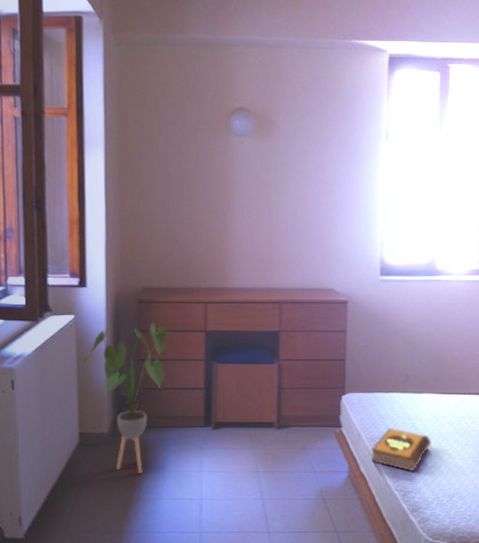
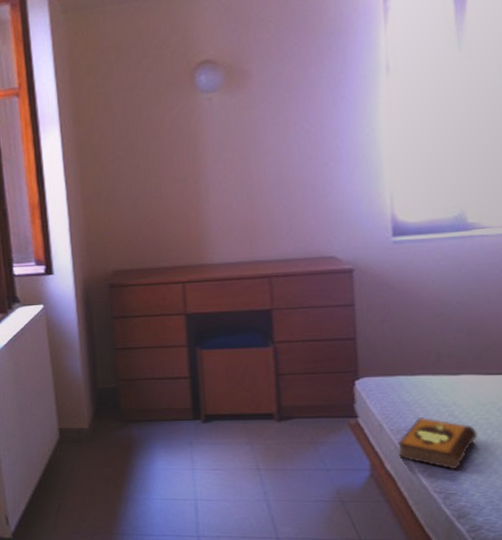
house plant: present [83,322,167,473] -> none [56,307,145,471]

